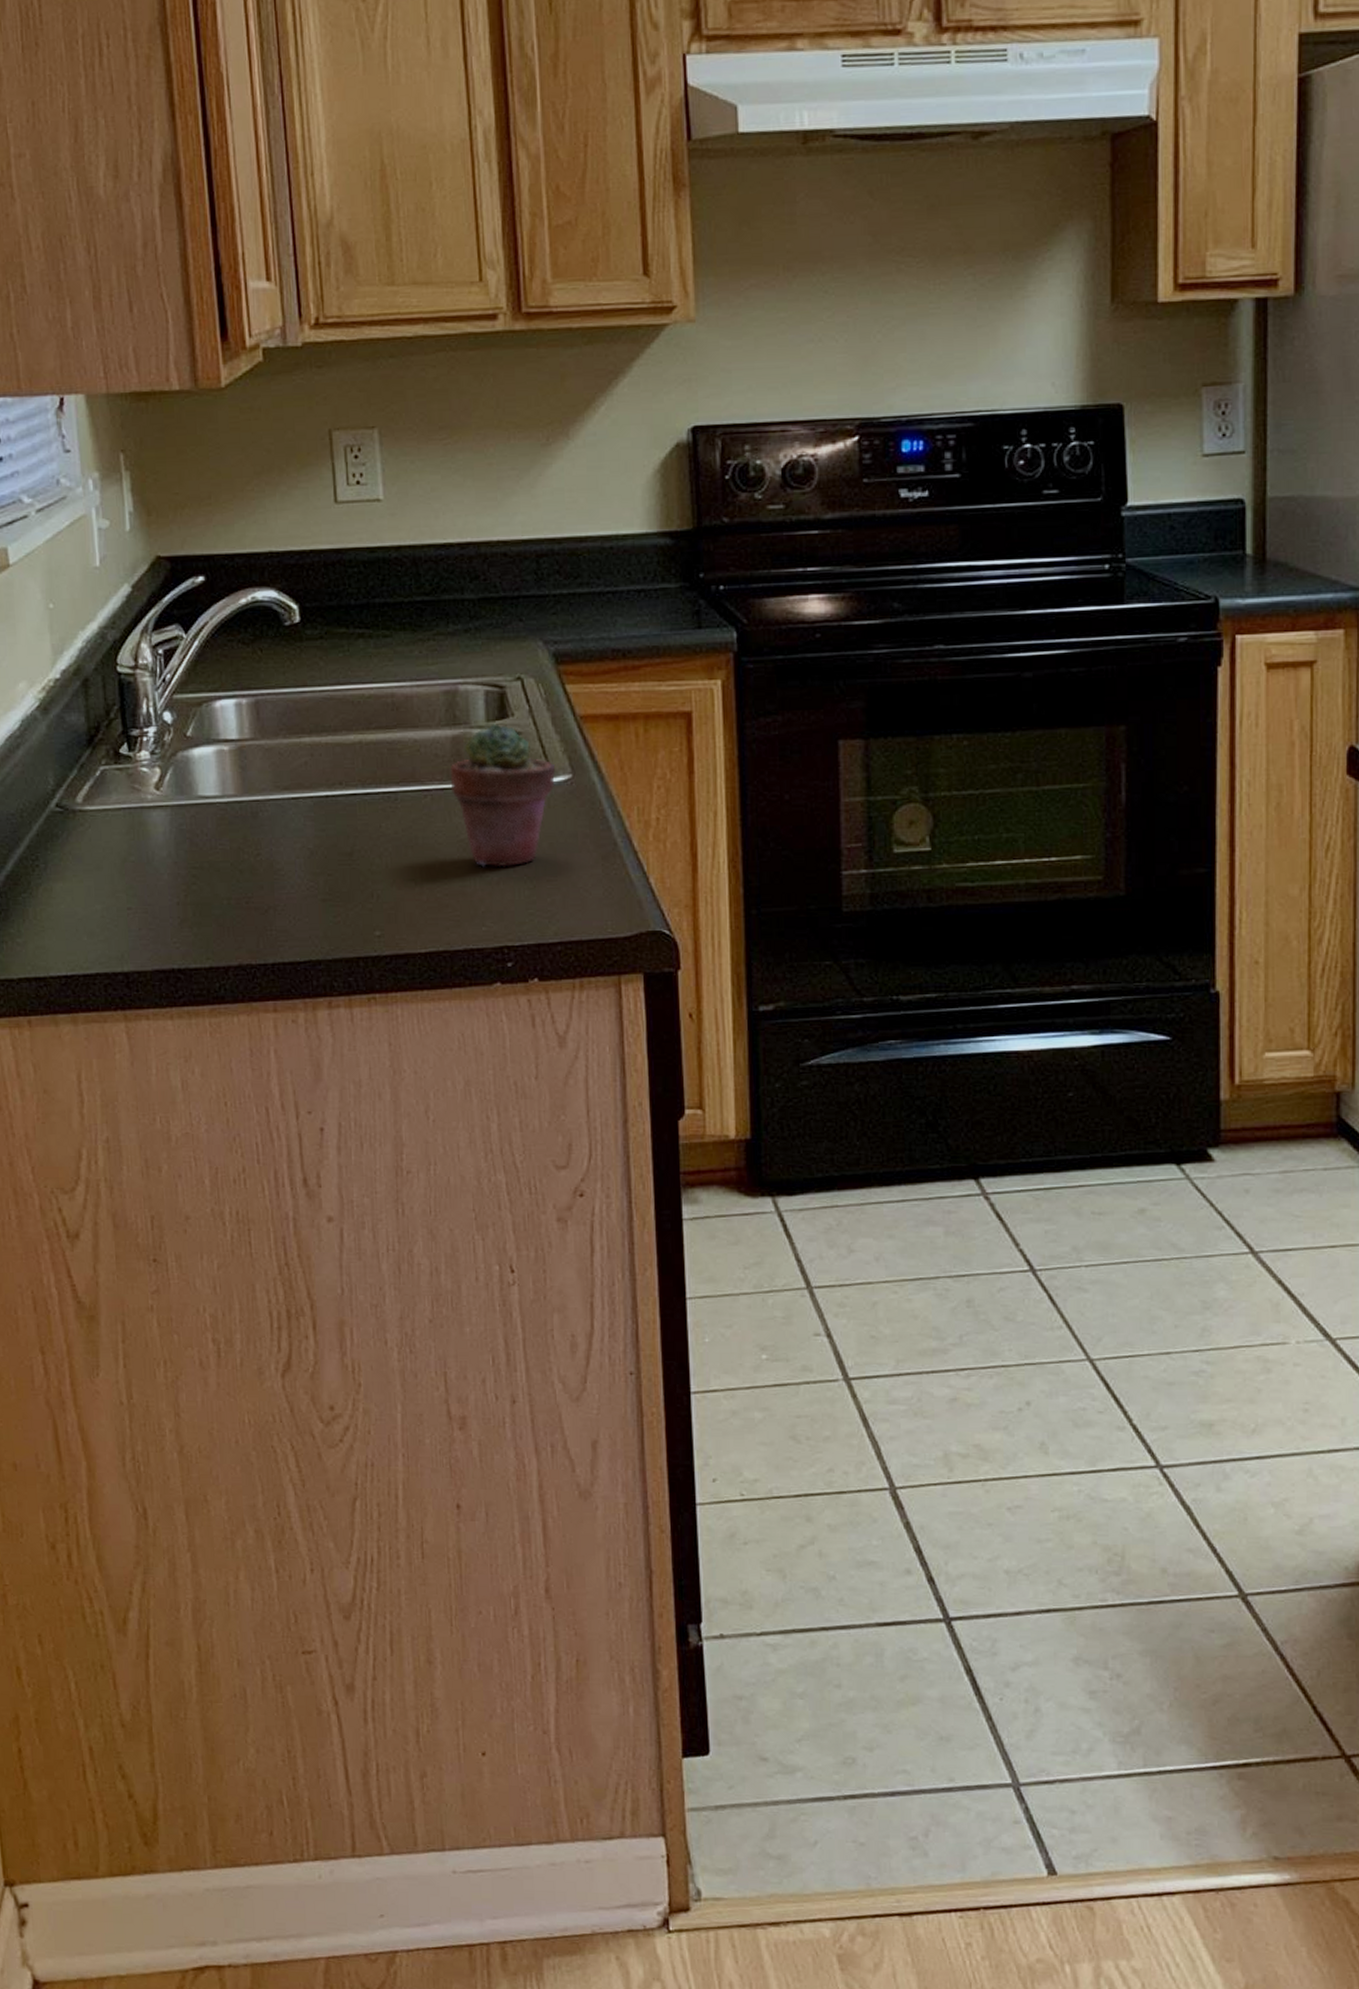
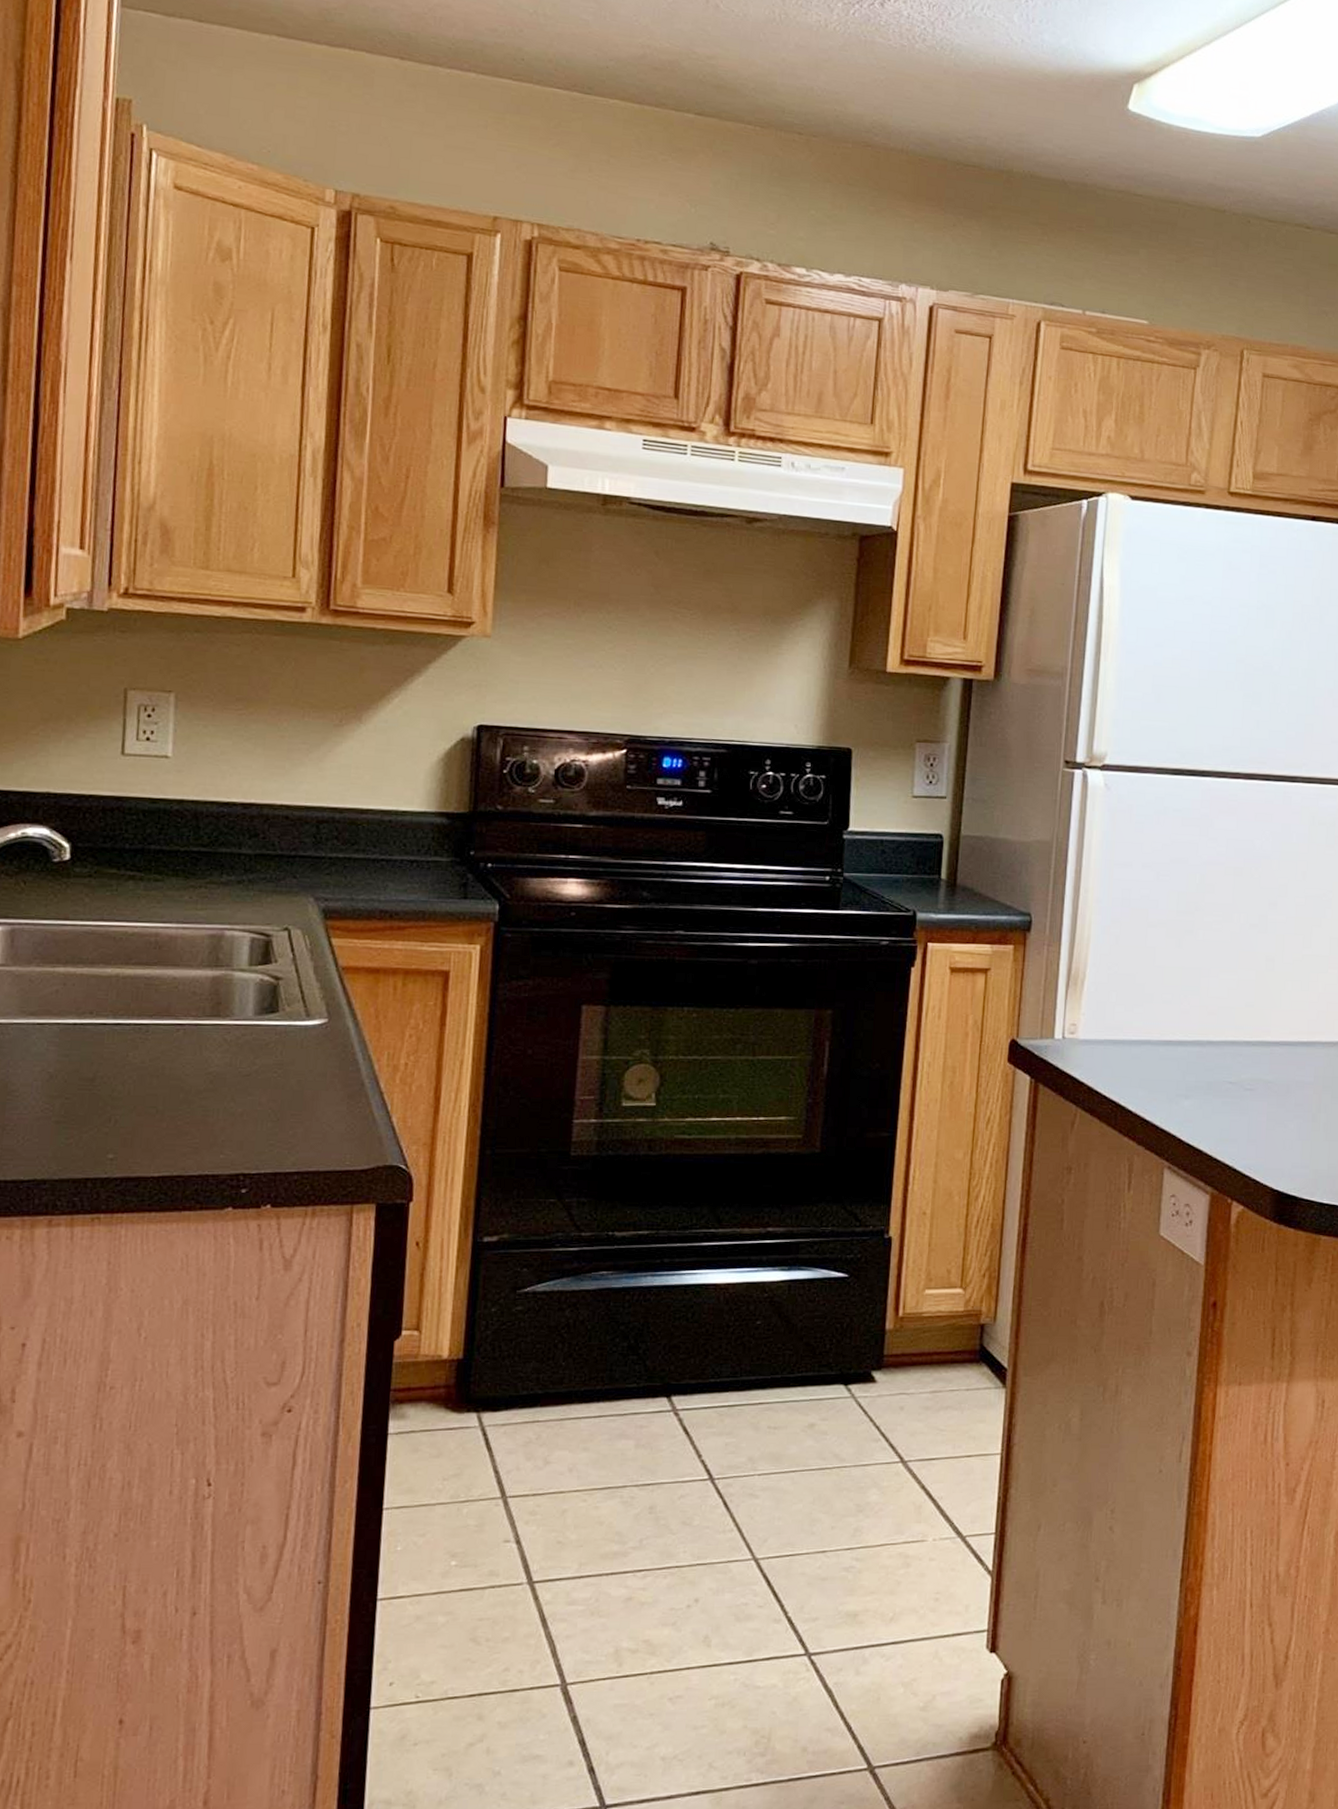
potted succulent: present [450,723,556,867] -> none [205,968,313,1100]

